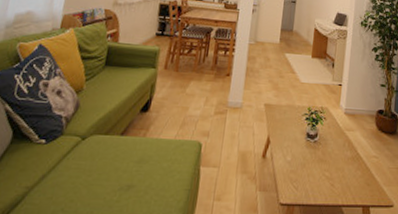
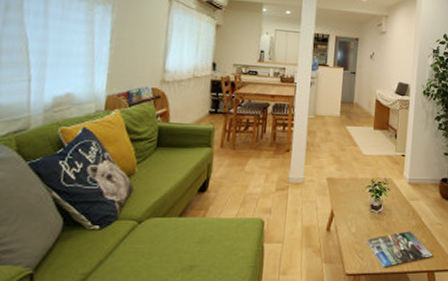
magazine: none [300,162,368,199] -> present [365,231,432,268]

